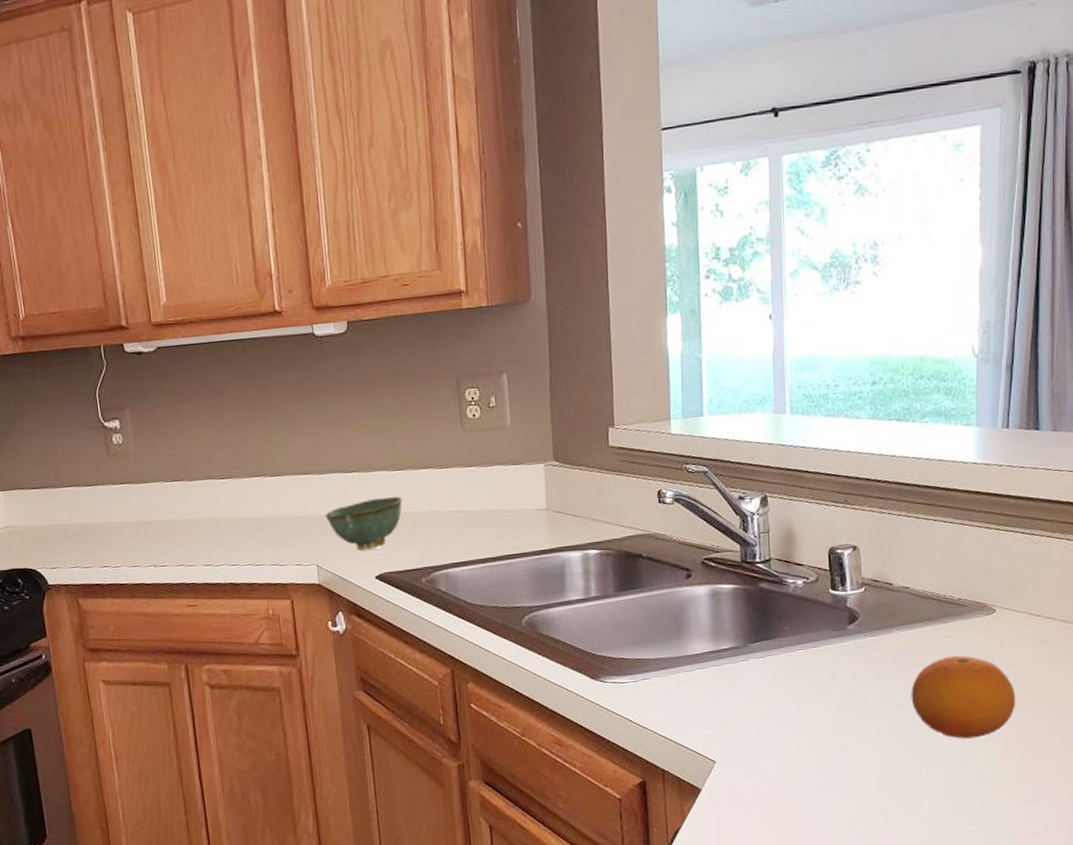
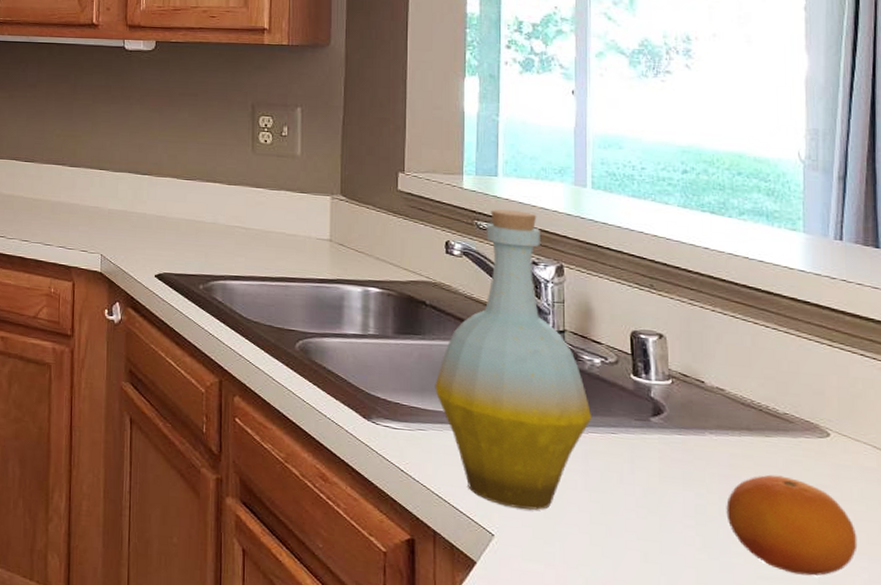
bowl: present [325,496,402,551] -> none [114,202,188,249]
bottle: none [655,447,797,734] -> present [435,209,593,510]

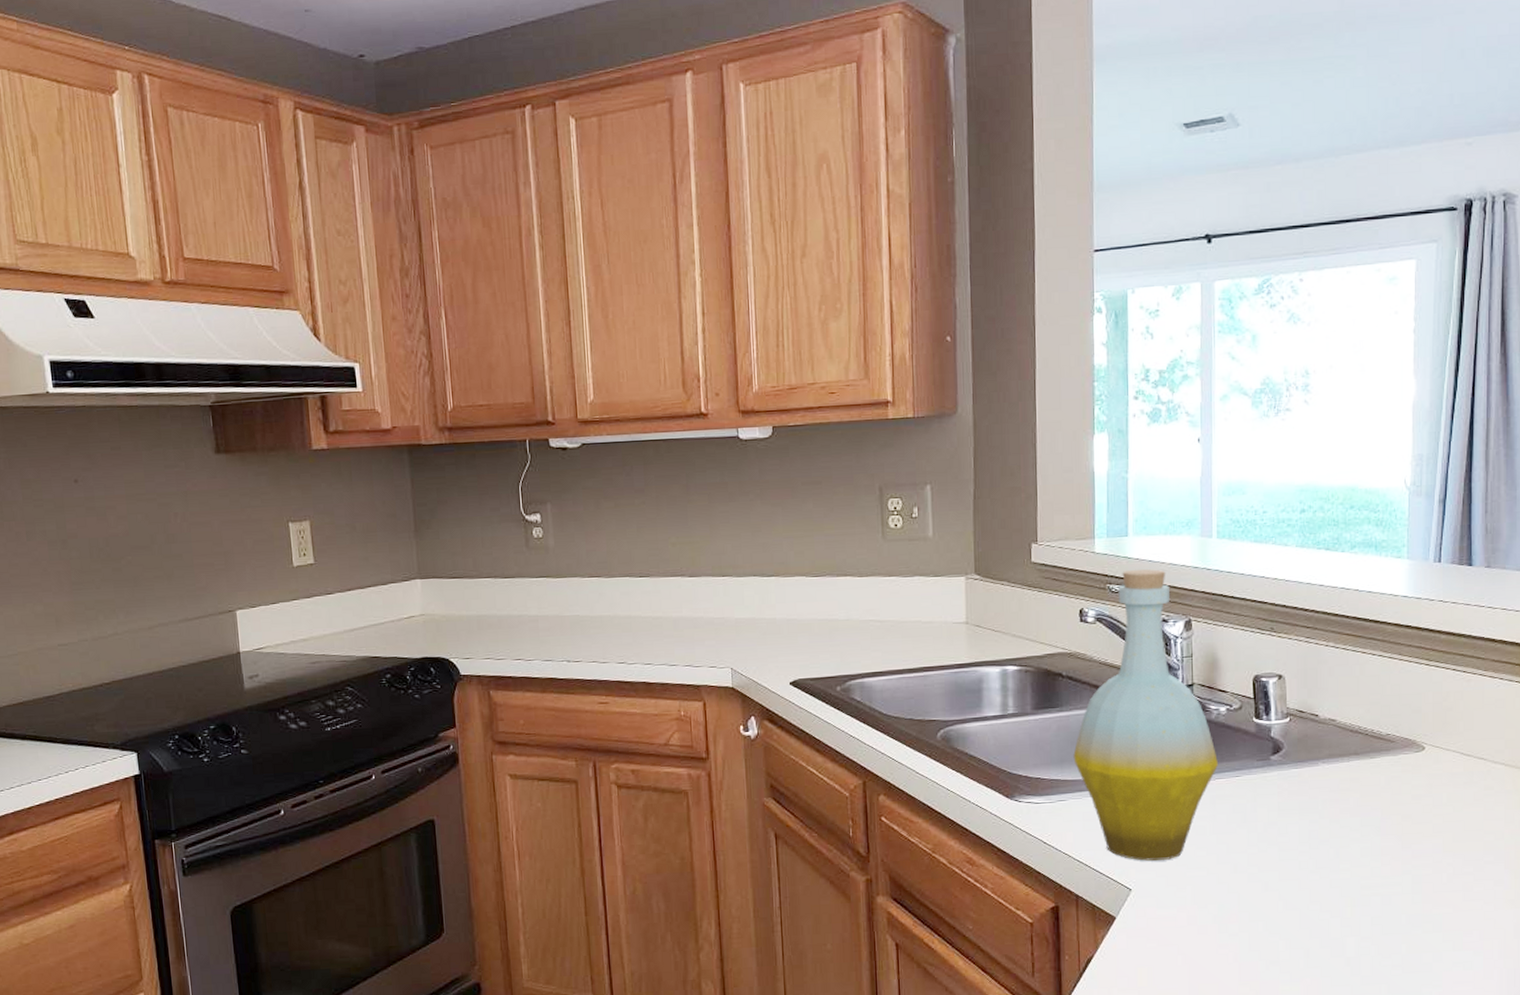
fruit: present [726,474,858,576] -> none [1336,792,1445,879]

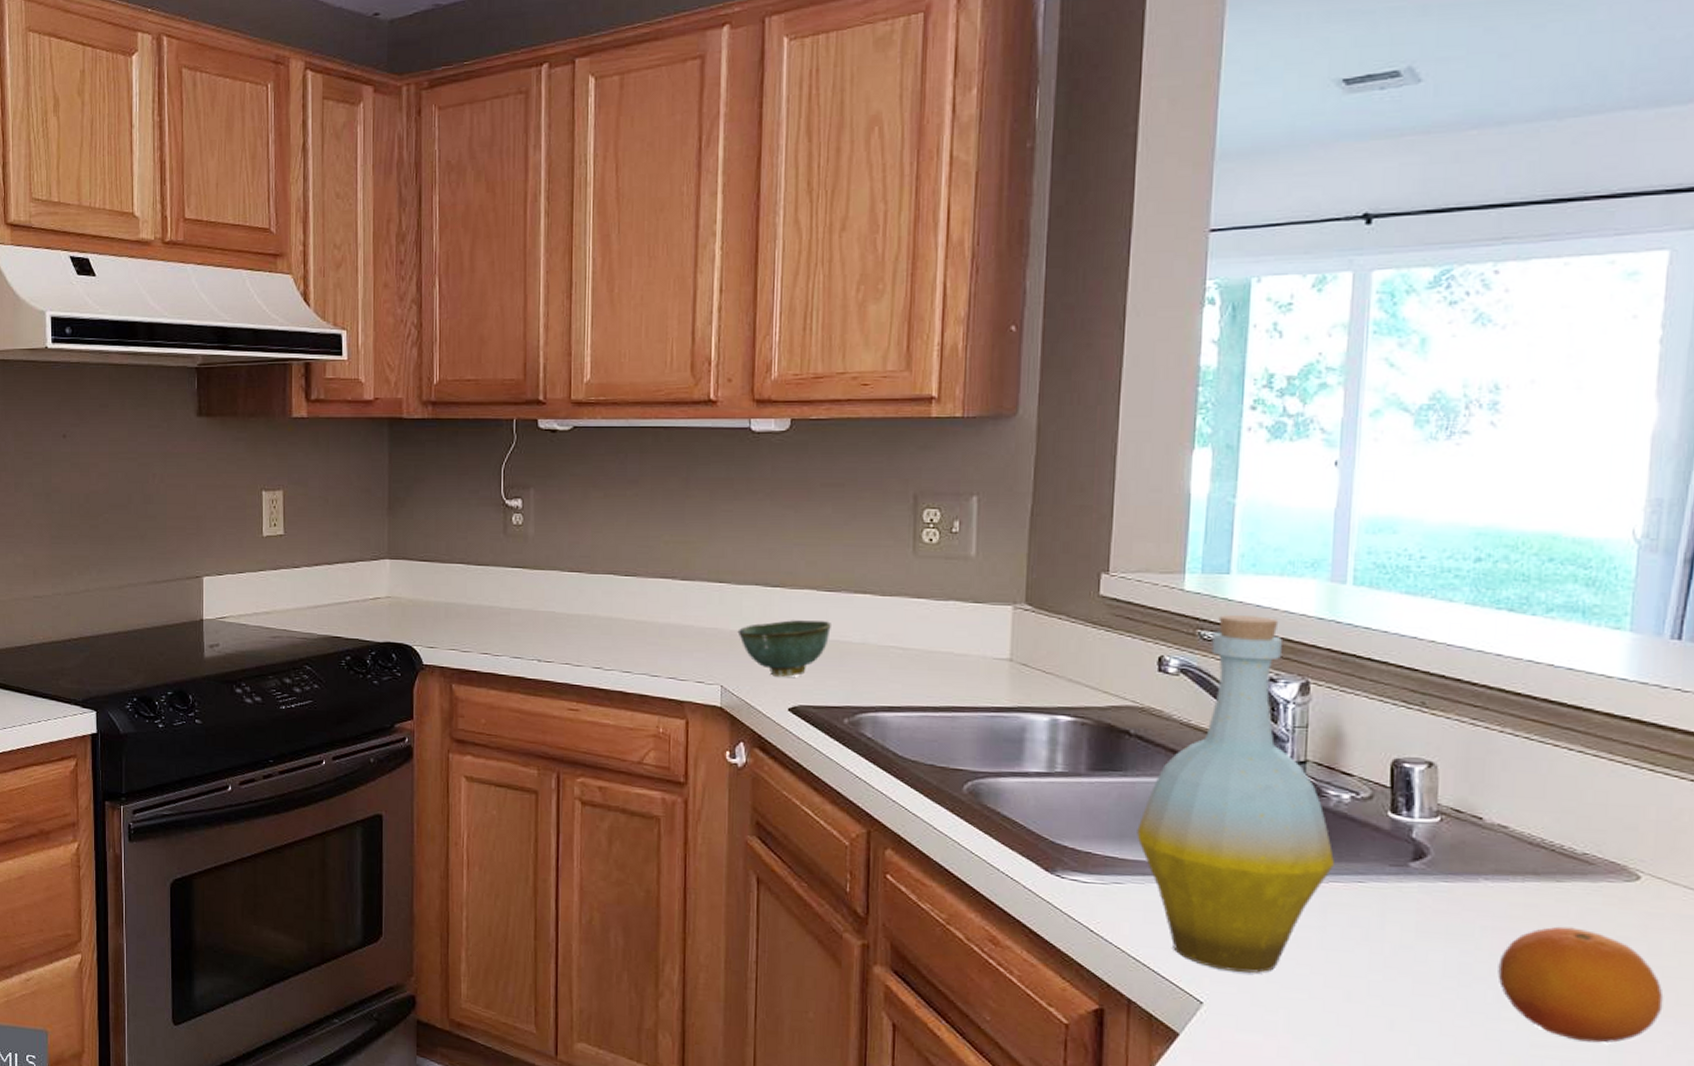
bowl: none [741,603,820,655] -> present [737,620,831,677]
fruit: none [1336,792,1445,879] -> present [1497,926,1664,1043]

